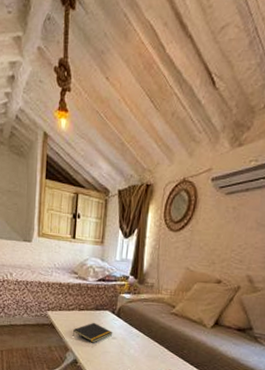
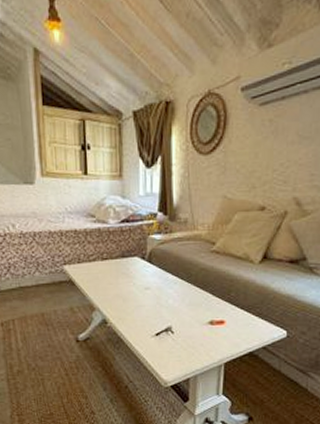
notepad: present [72,322,113,343] -> none [97,272,146,297]

